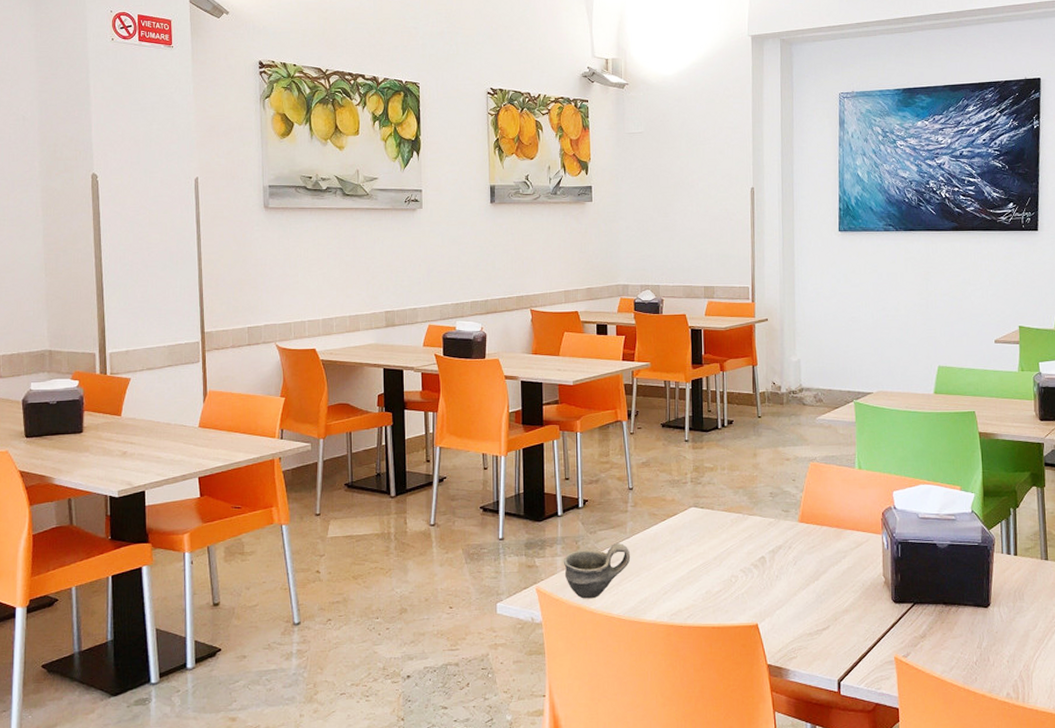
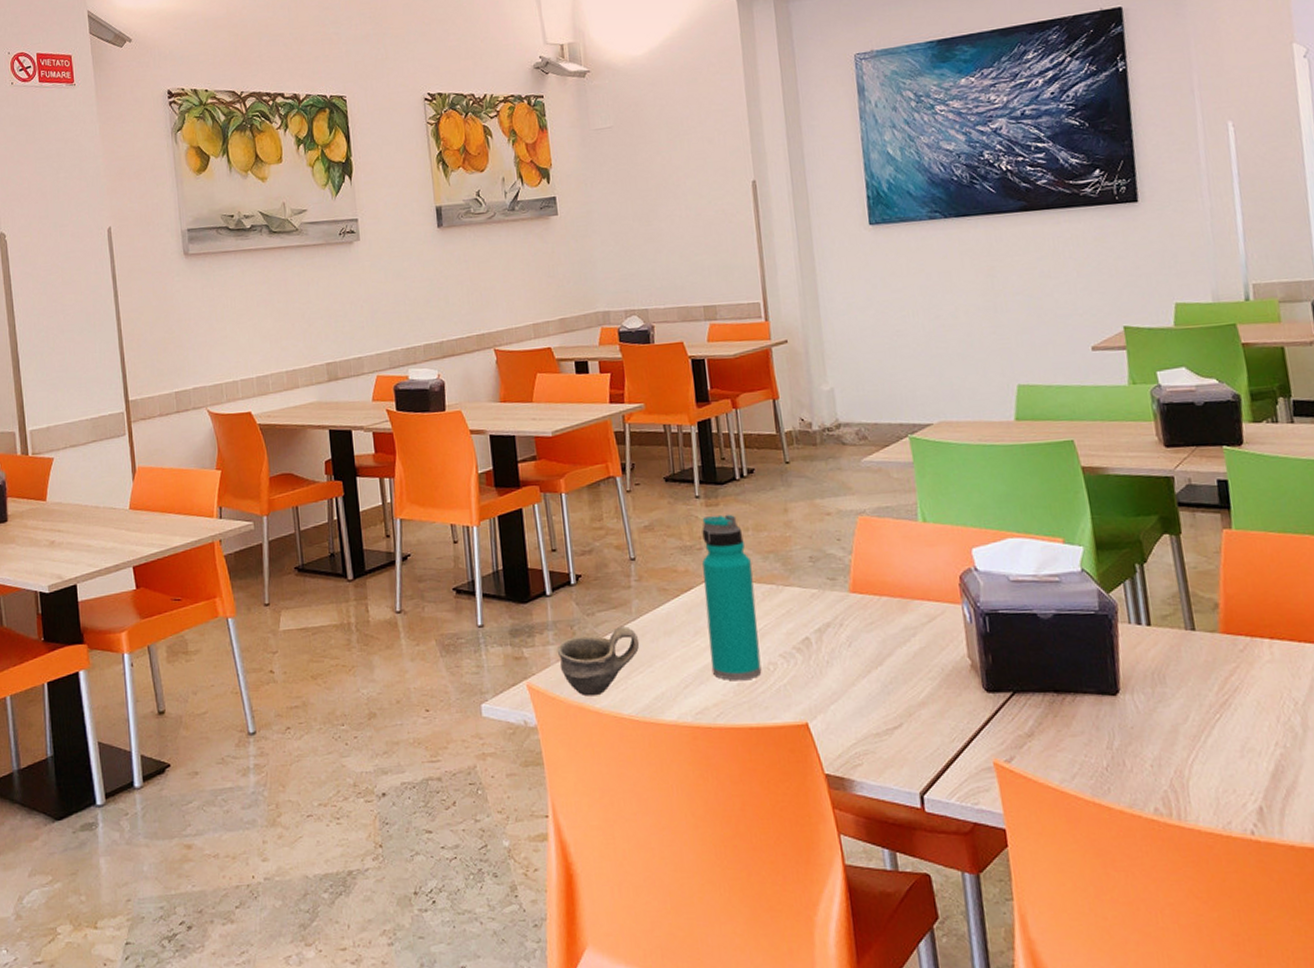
water bottle: none [686,456,726,590] -> present [702,514,762,681]

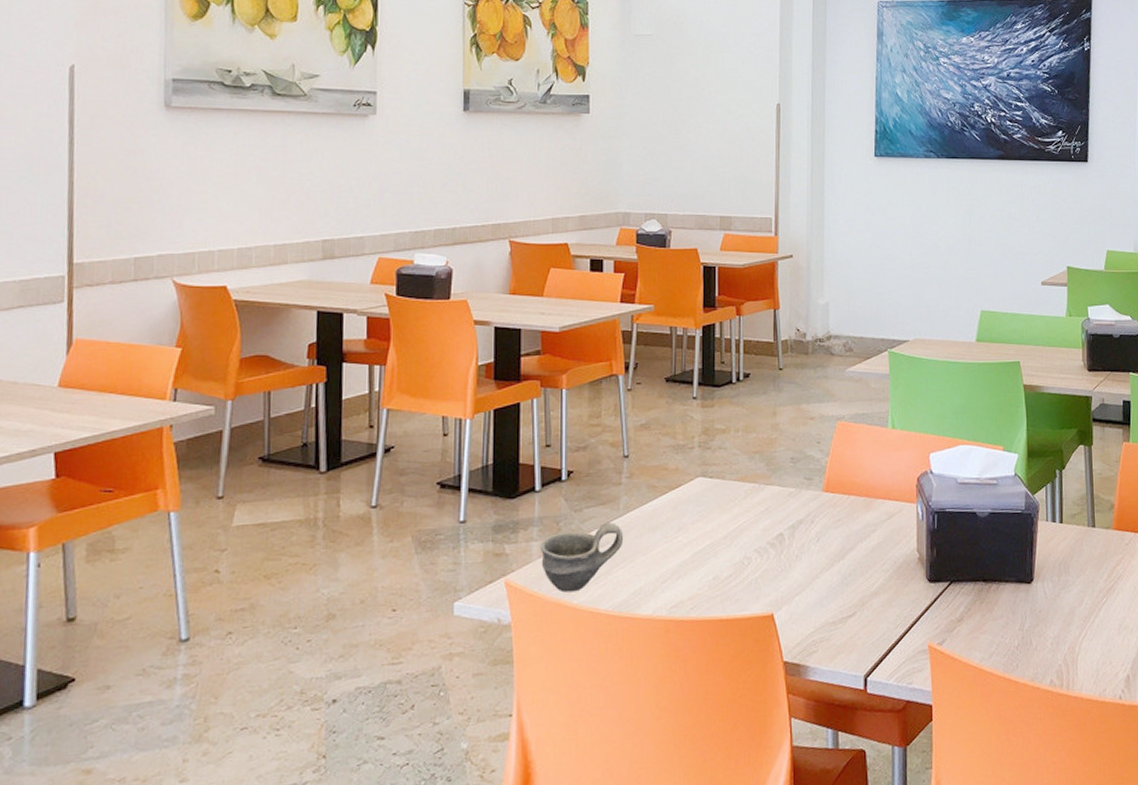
water bottle: present [702,514,762,681] -> none [690,415,738,575]

